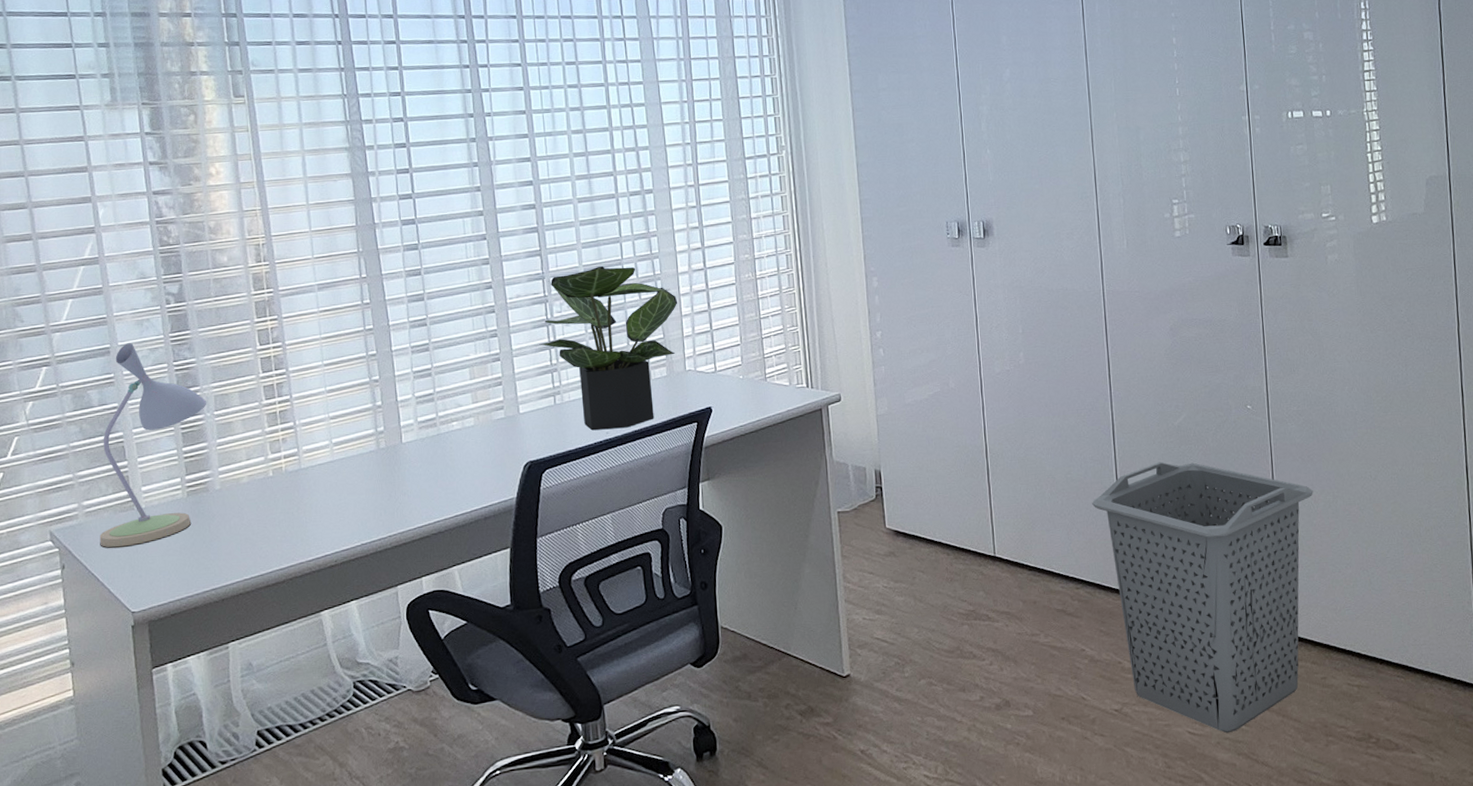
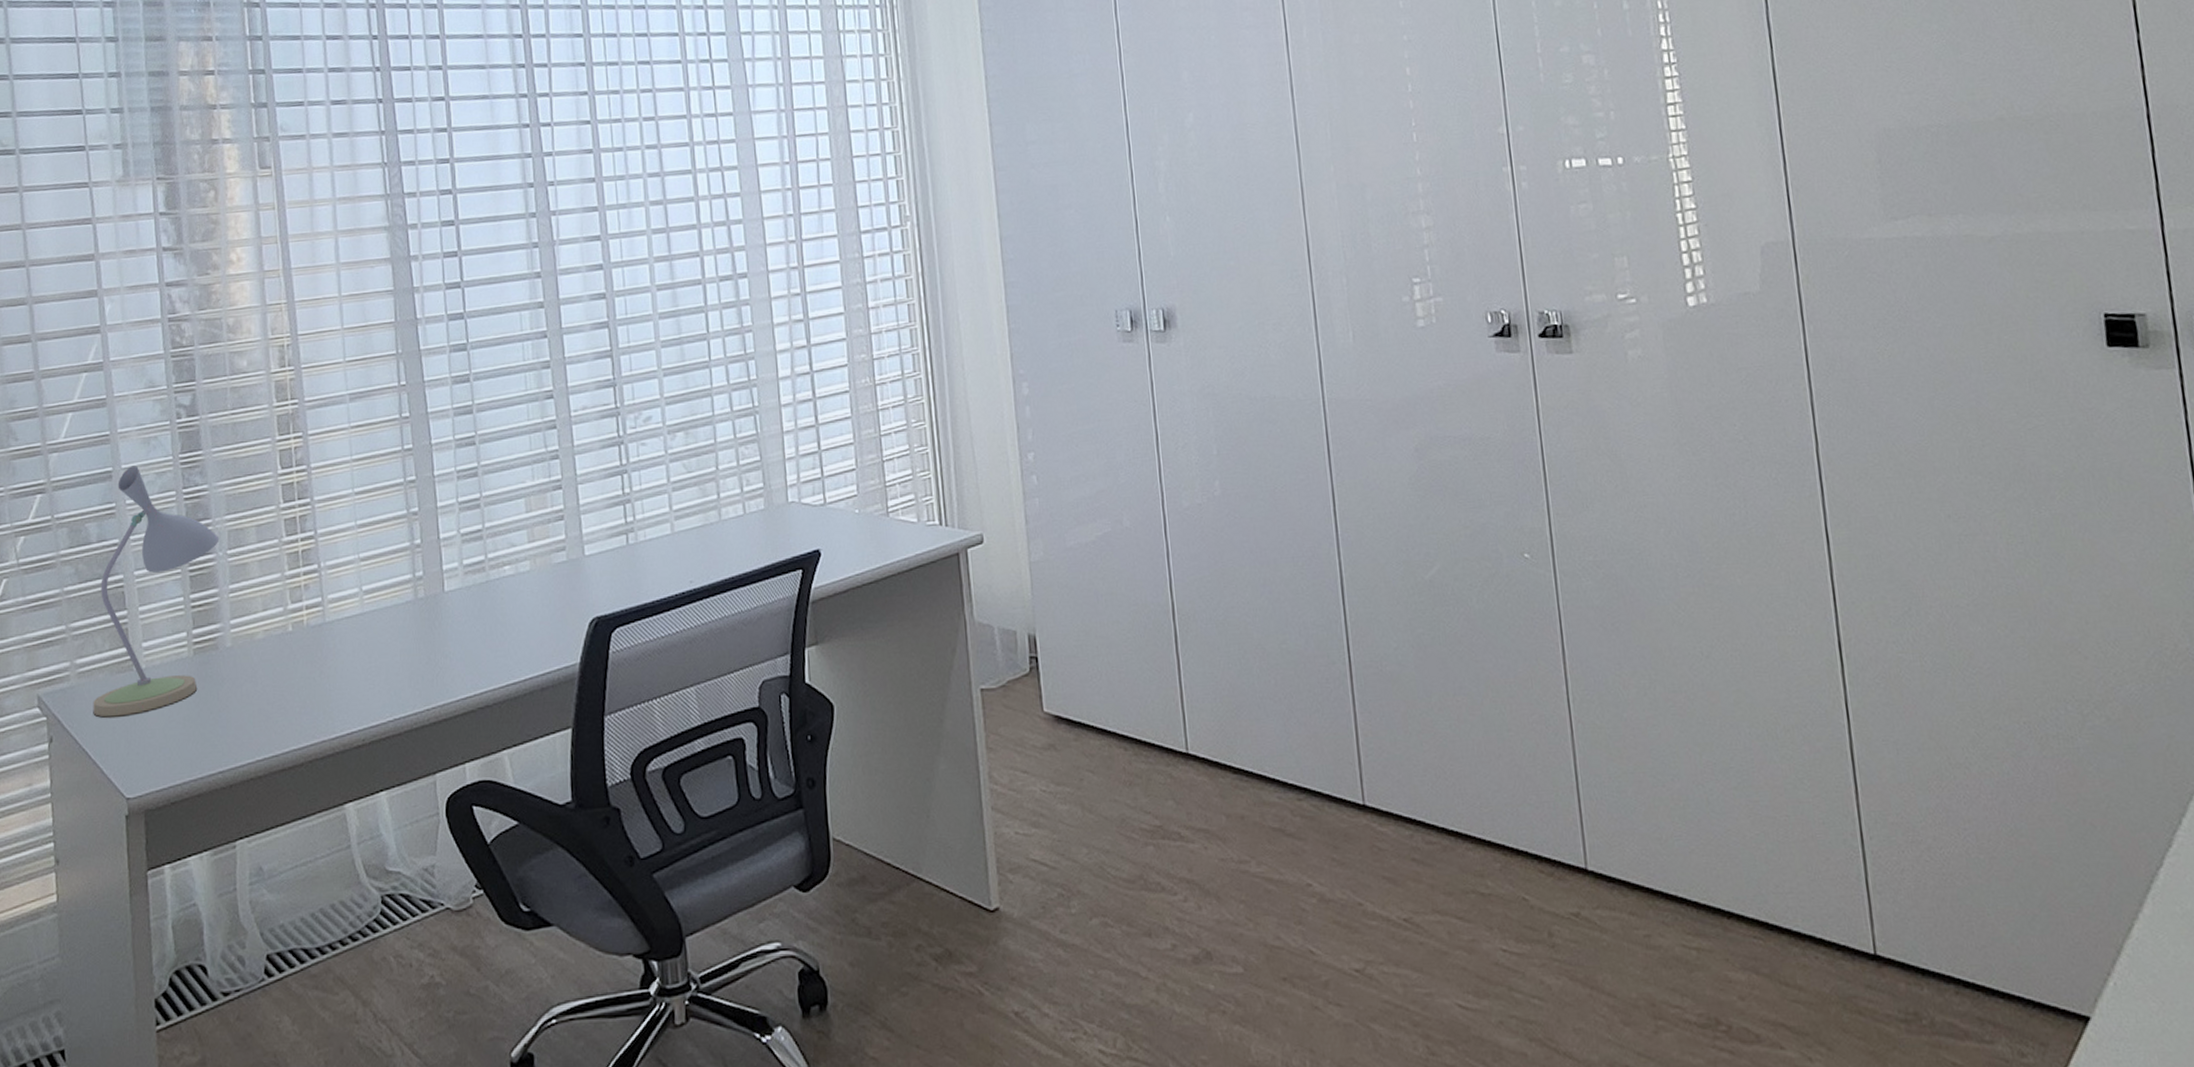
potted plant: present [539,266,678,431] -> none [609,370,778,579]
laundry basket: present [1091,462,1313,733] -> none [1315,629,1621,1009]

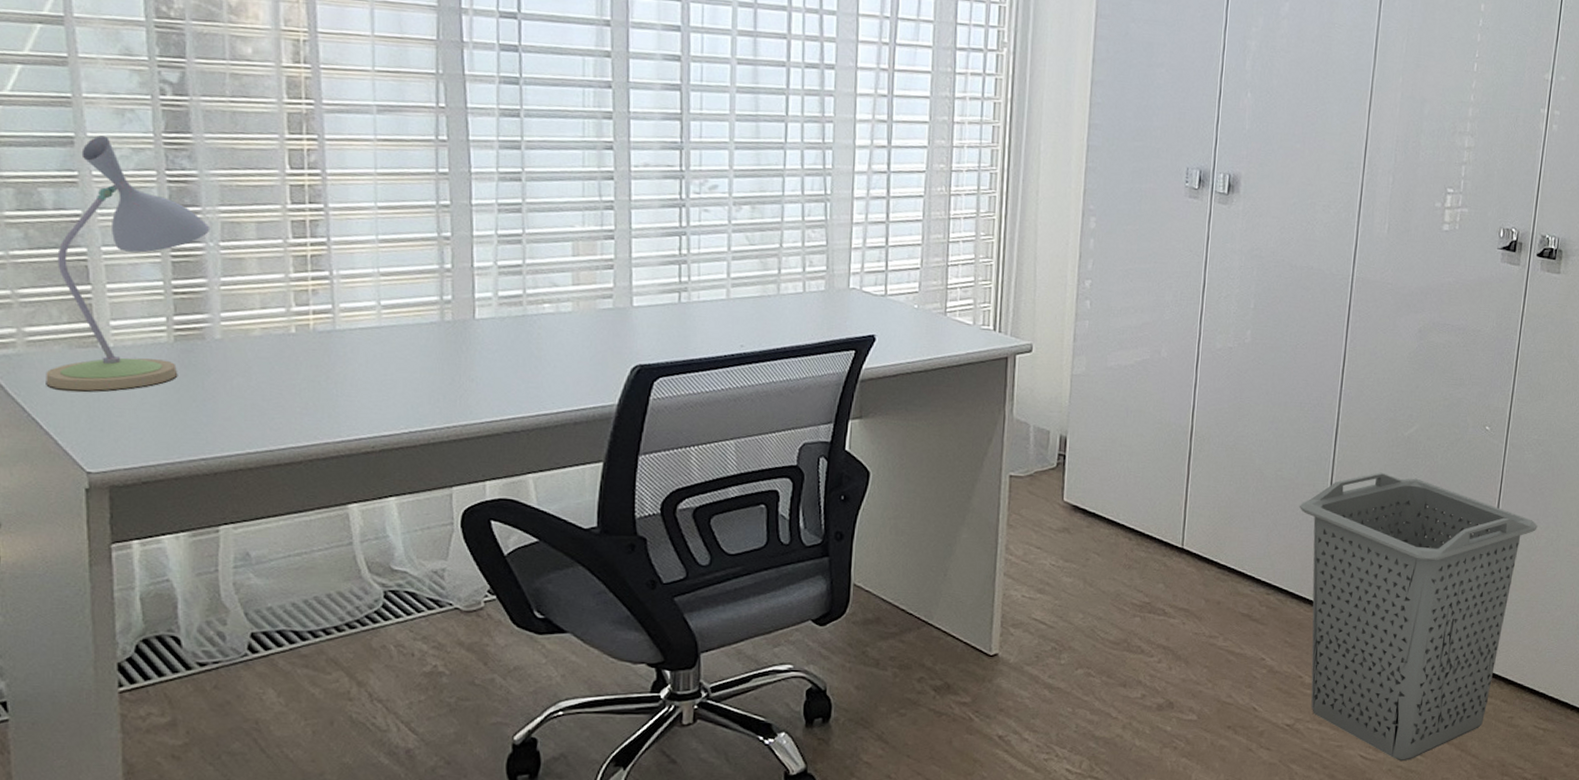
laundry basket: none [1315,629,1621,1009] -> present [1299,472,1538,762]

